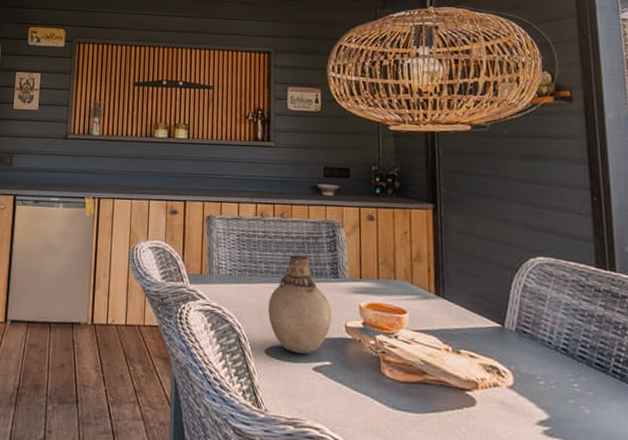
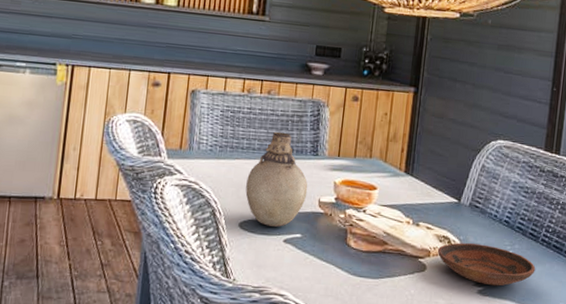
bowl: none [486,373,612,427] -> present [437,242,536,286]

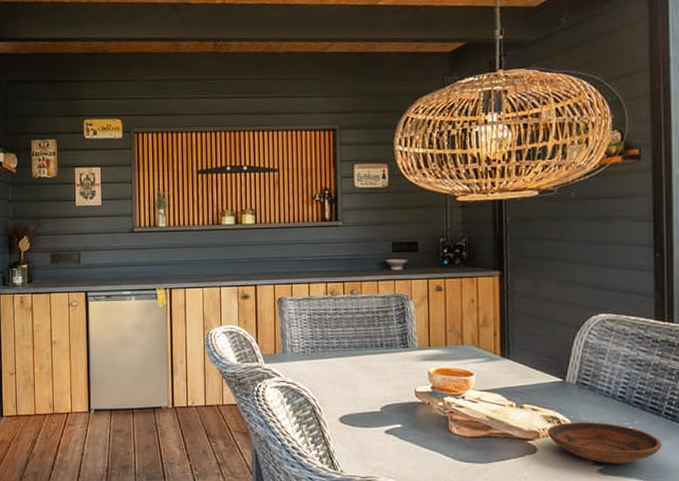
vase: present [245,131,308,227] -> none [341,328,402,419]

